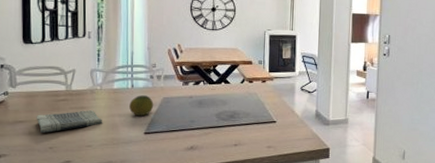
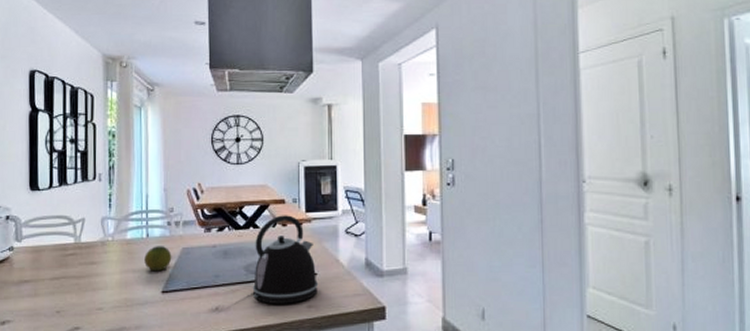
dish towel: present [36,110,103,133] -> none [42,266,115,294]
kettle: none [222,73,277,145] -> present [252,215,319,304]

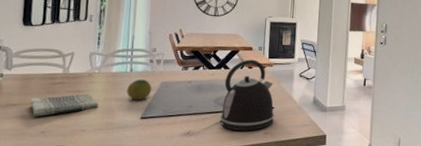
dish towel: none [42,266,115,294] -> present [30,94,99,116]

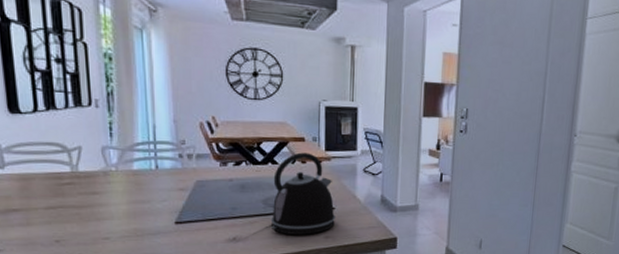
dish towel: present [30,94,99,116] -> none [34,196,122,223]
fruit: present [127,79,152,101] -> none [154,178,185,203]

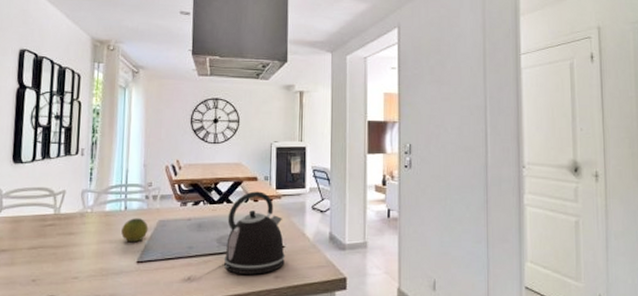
fruit: none [154,178,185,203] -> present [121,218,149,243]

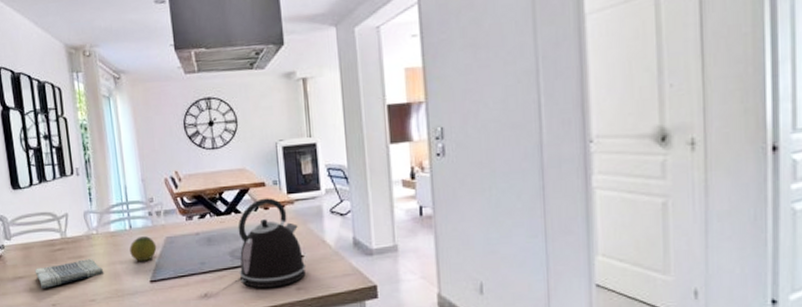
dish towel: none [20,236,92,263] -> present [34,259,104,288]

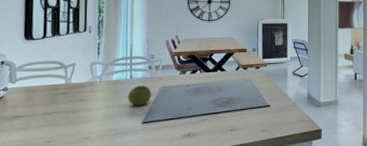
dish towel: present [34,259,104,288] -> none [34,102,102,127]
kettle: present [238,198,306,288] -> none [218,61,271,130]

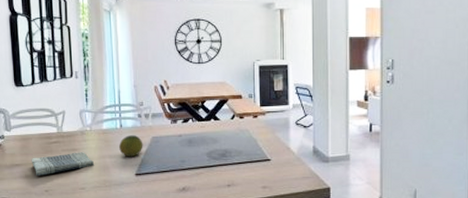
dish towel: none [34,102,102,127] -> present [31,152,95,176]

